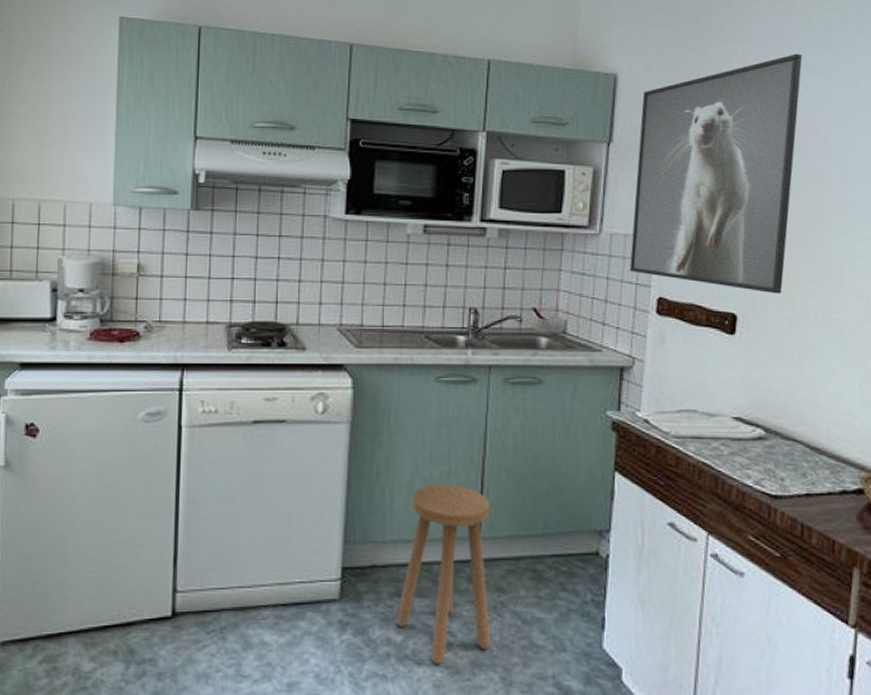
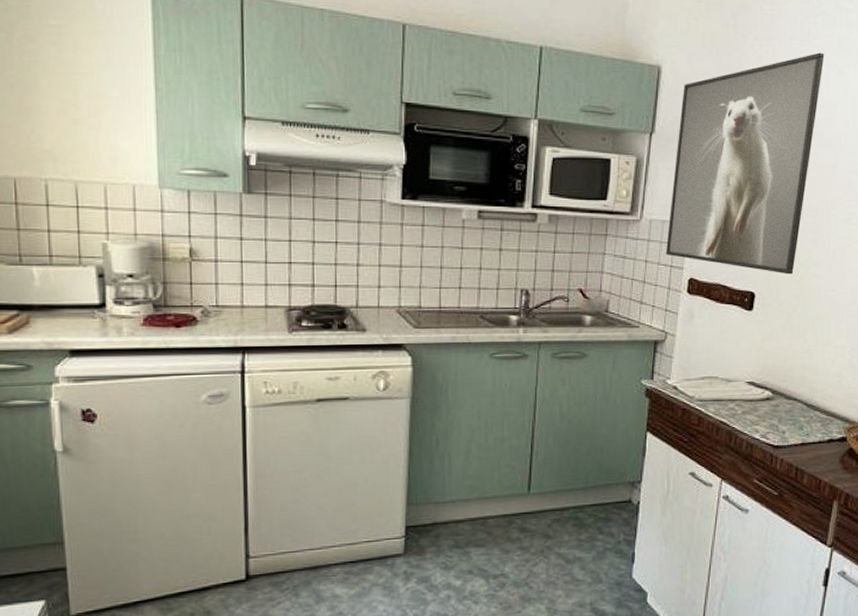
stool: present [396,484,490,665] -> none [455,449,539,602]

